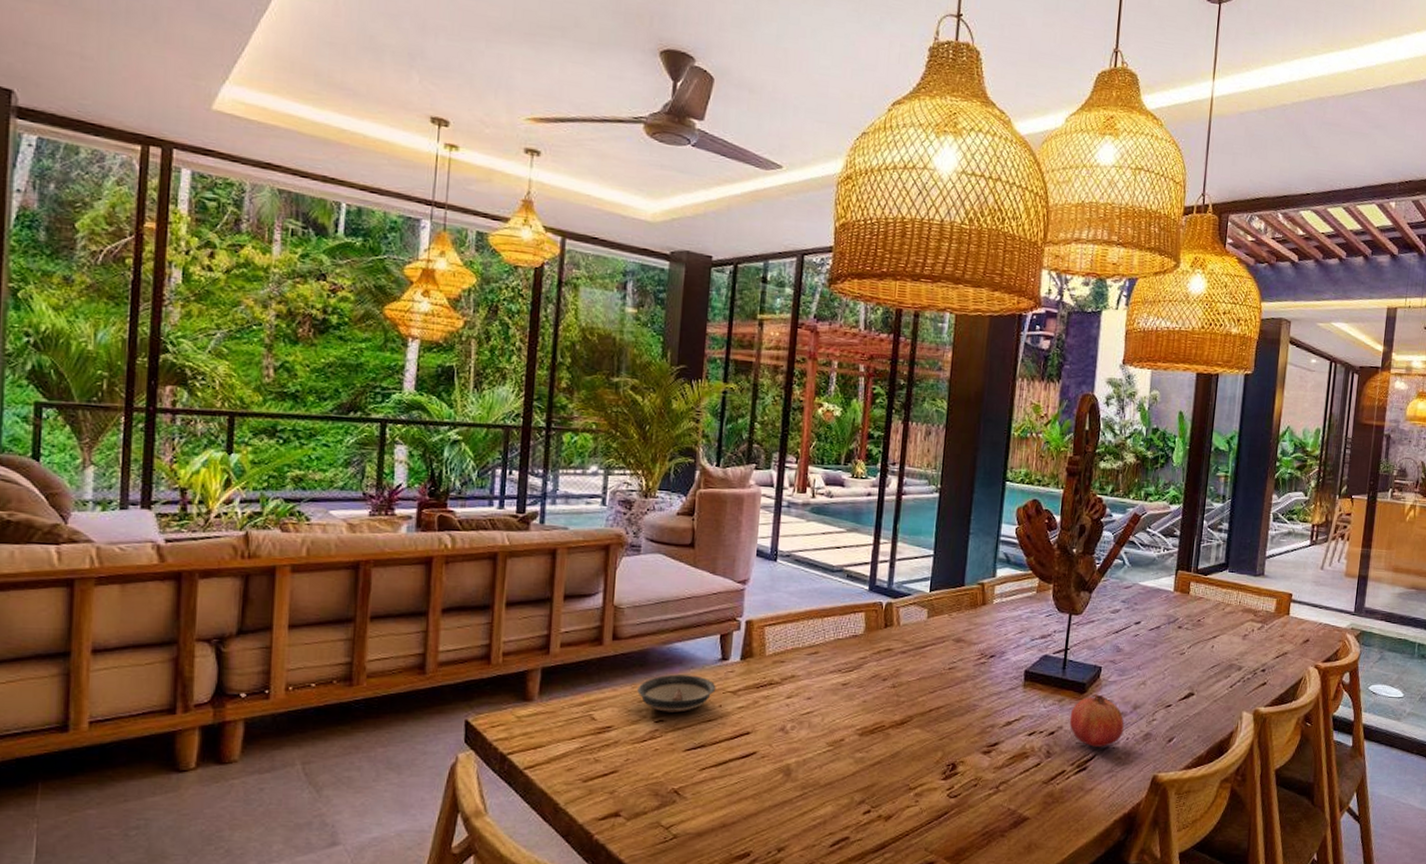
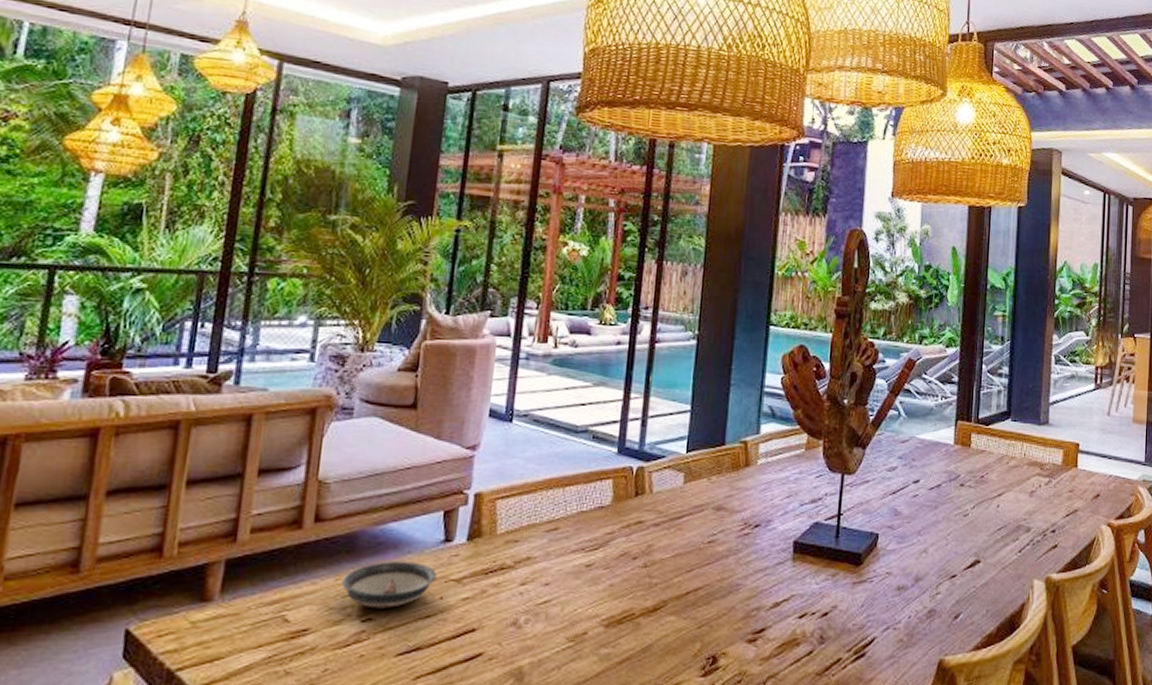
fruit: present [1069,694,1124,747] -> none [844,566,905,628]

